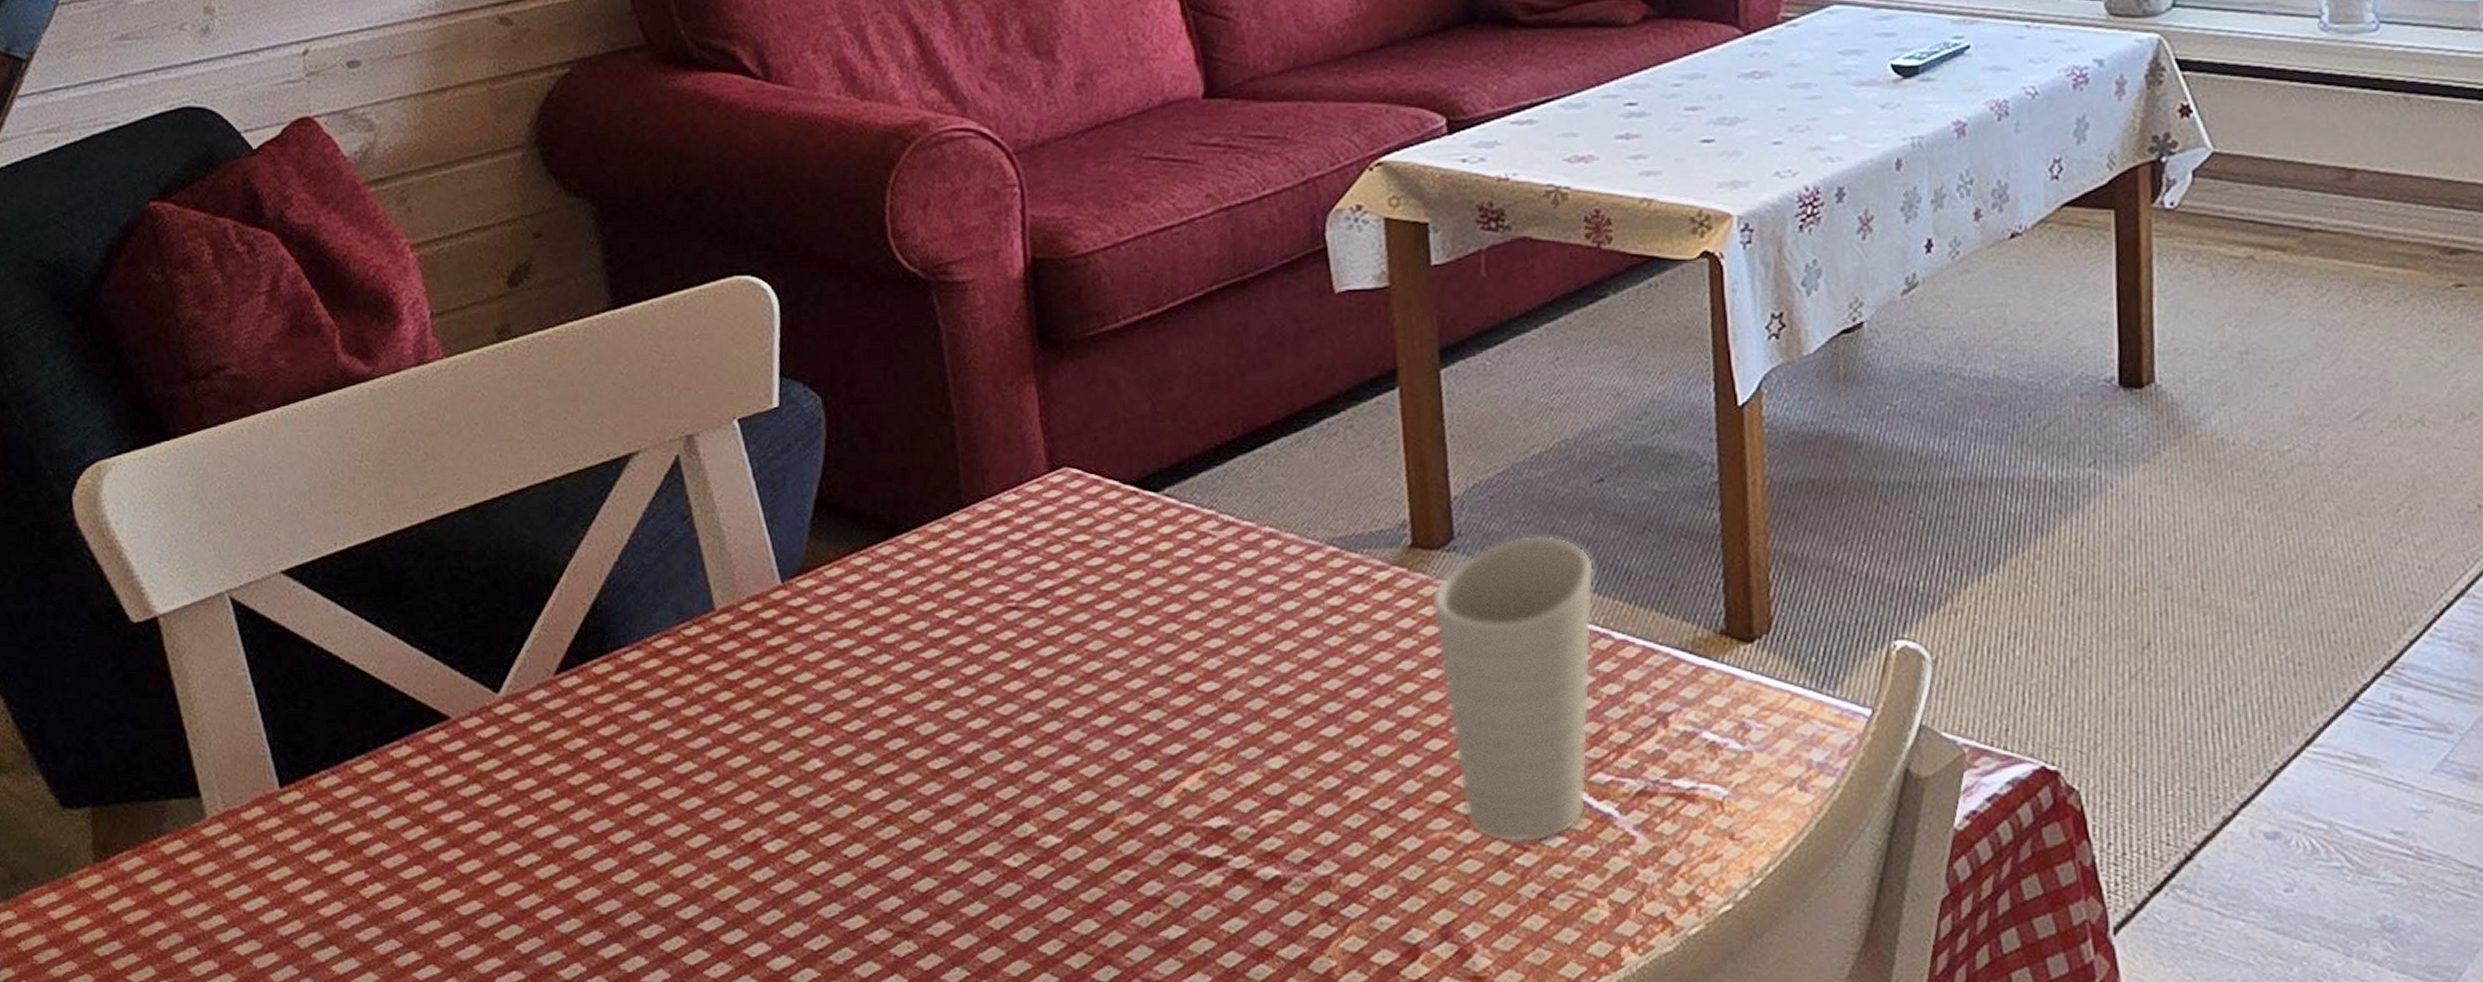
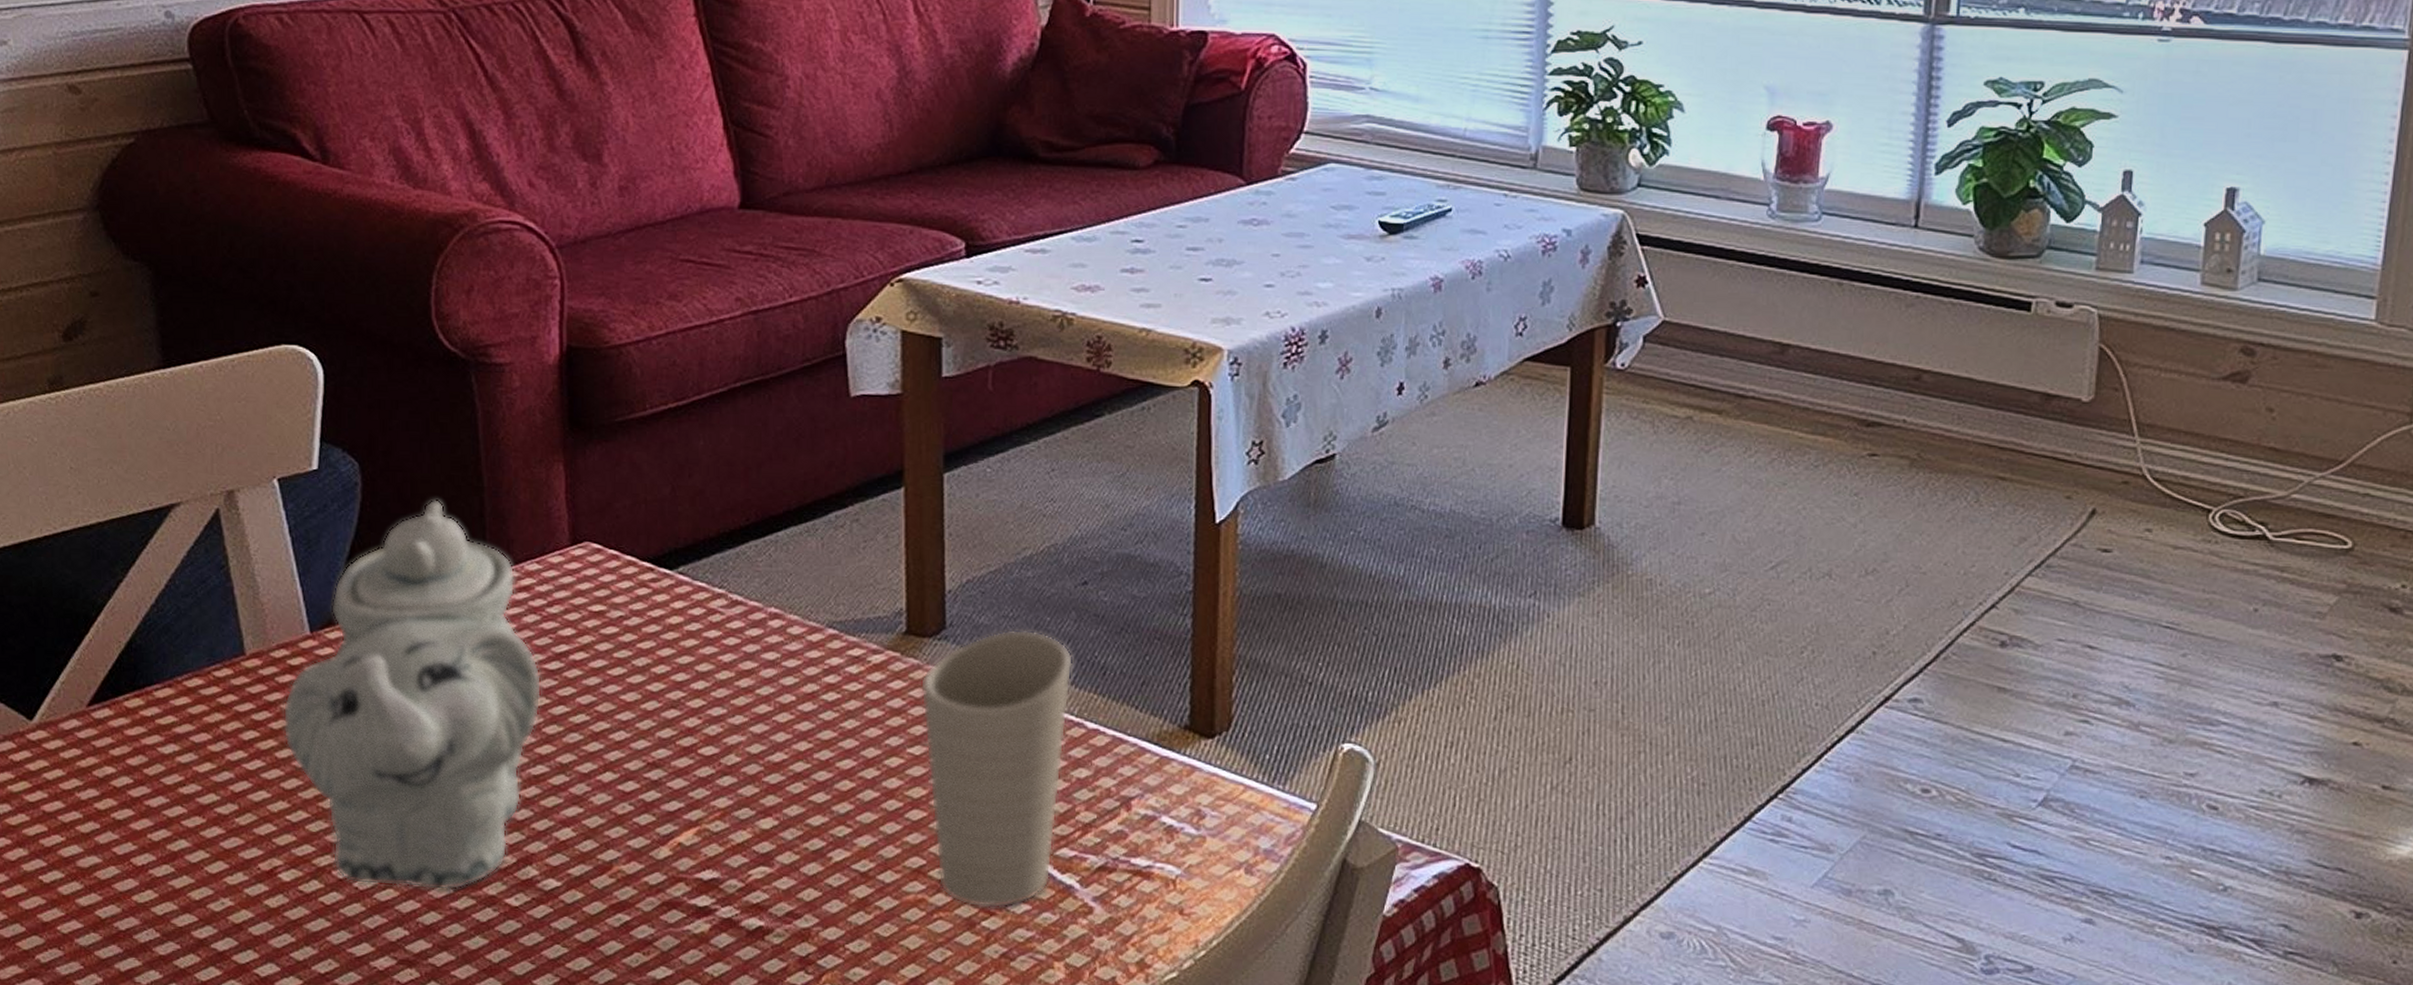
teapot: none [757,432,1029,854] -> present [283,499,542,891]

